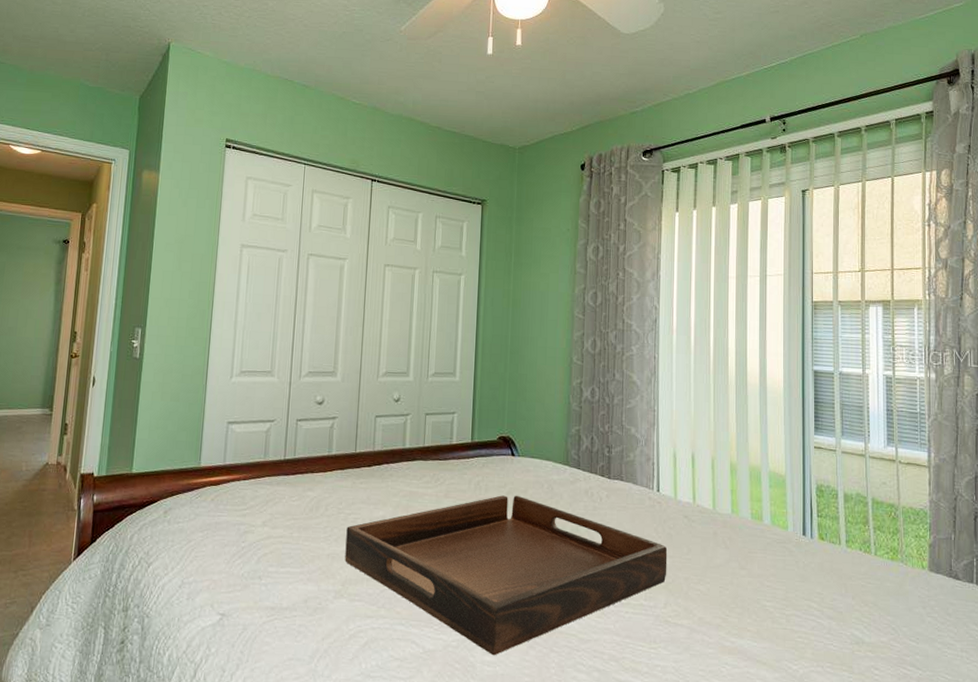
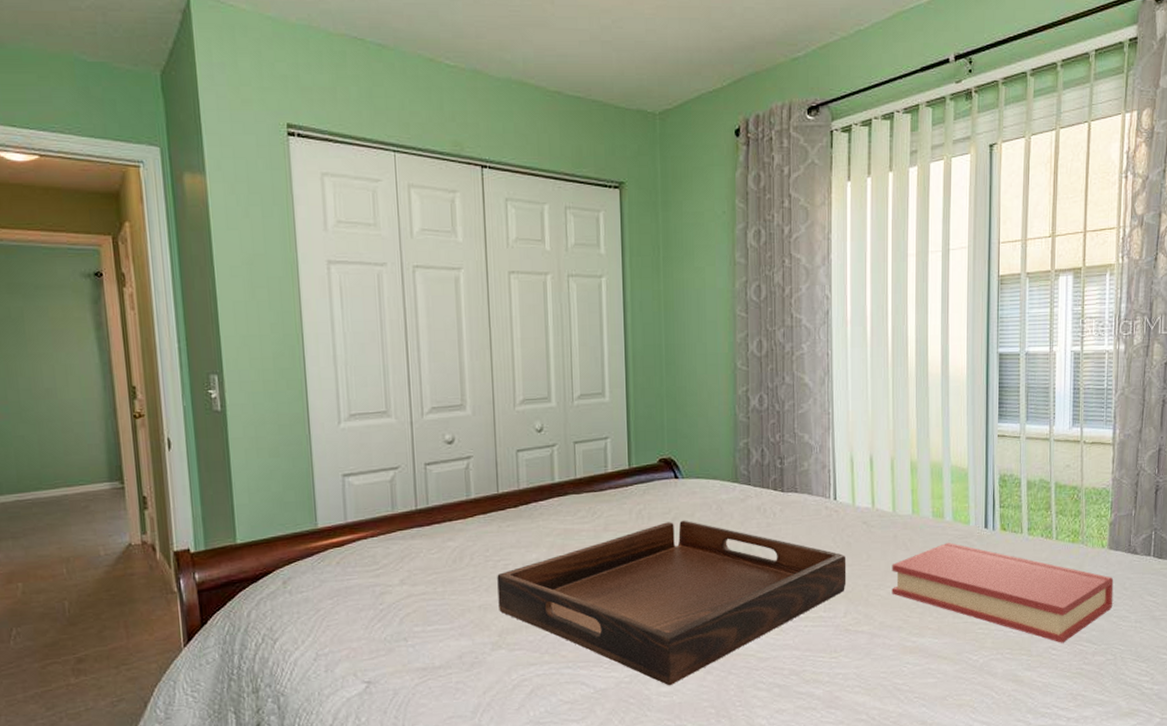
hardback book: none [711,546,937,664] -> present [891,543,1114,643]

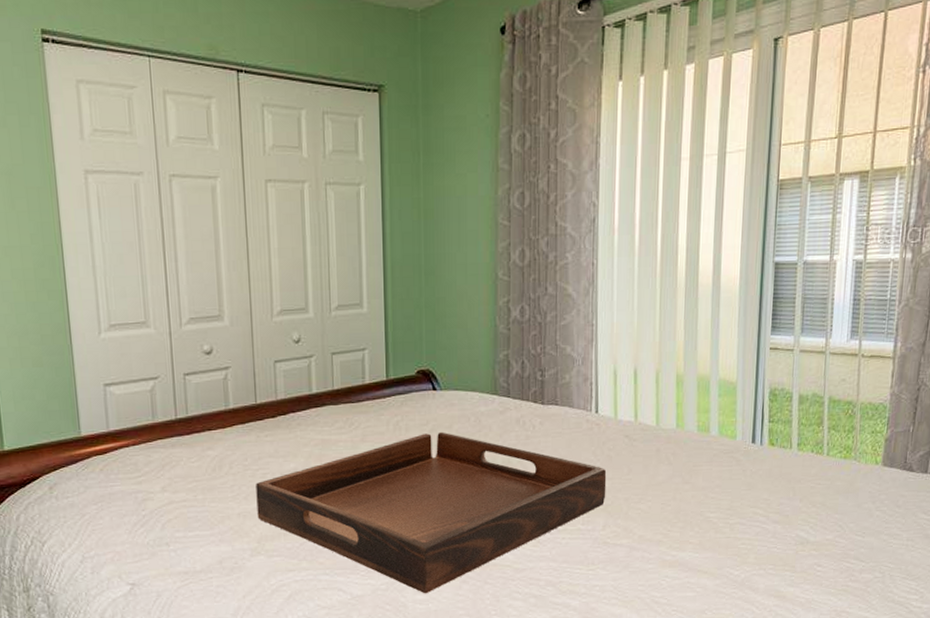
hardback book: present [891,543,1114,643] -> none [652,457,886,560]

